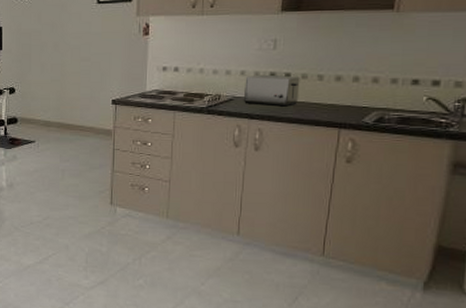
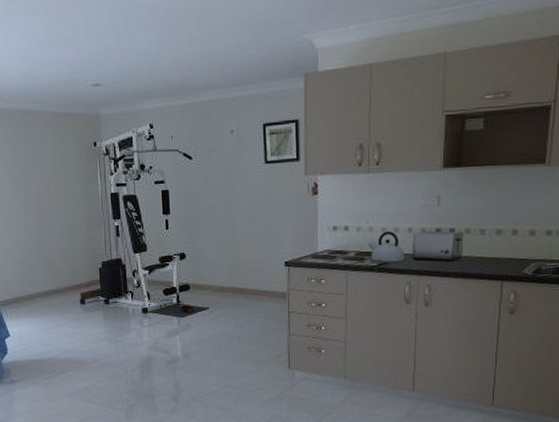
kettle: none [198,74,237,106] -> present [368,231,406,264]

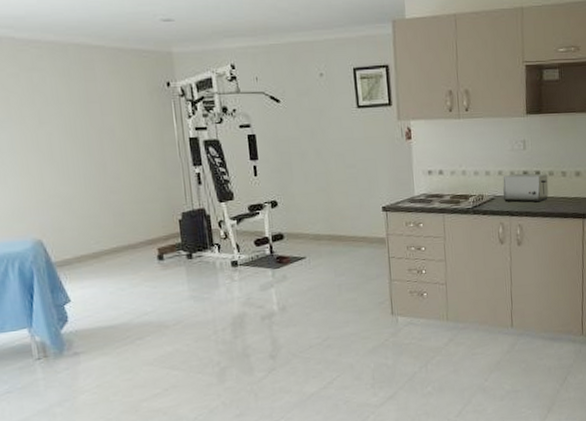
kettle: present [368,231,406,264] -> none [462,174,498,206]

